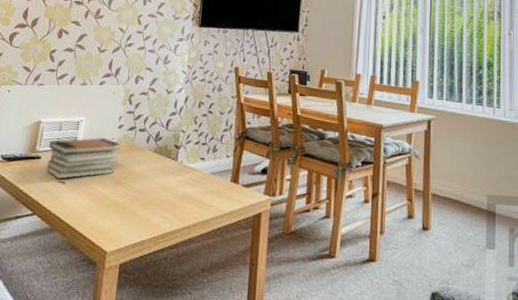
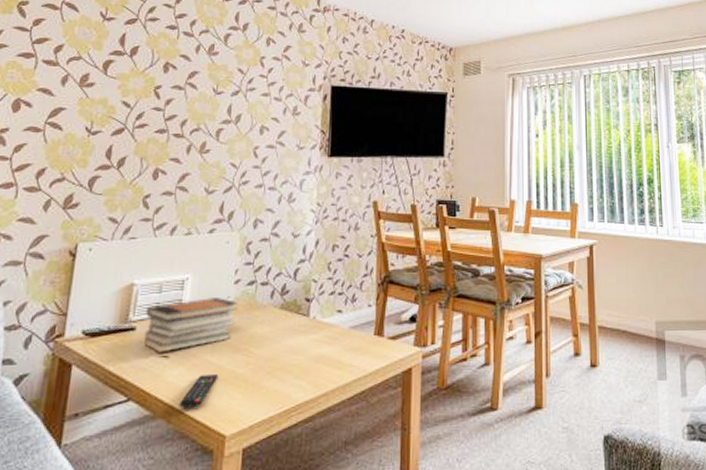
remote control: none [72,200,103,226] -> present [179,373,219,408]

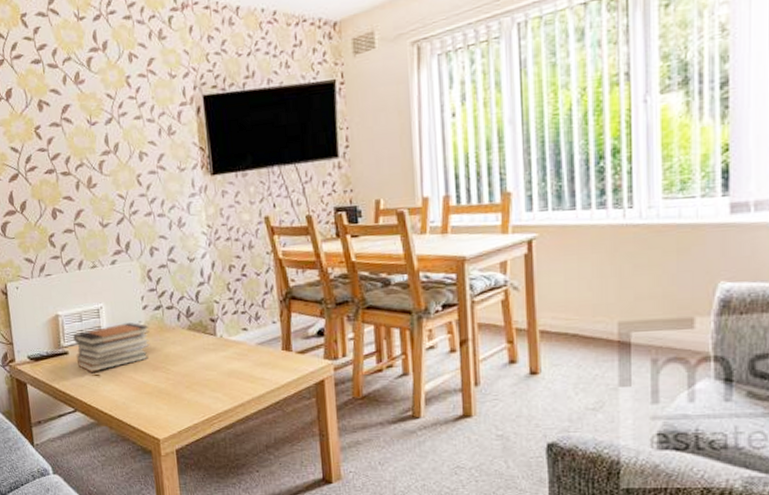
remote control: present [179,373,219,408] -> none [116,388,145,417]

